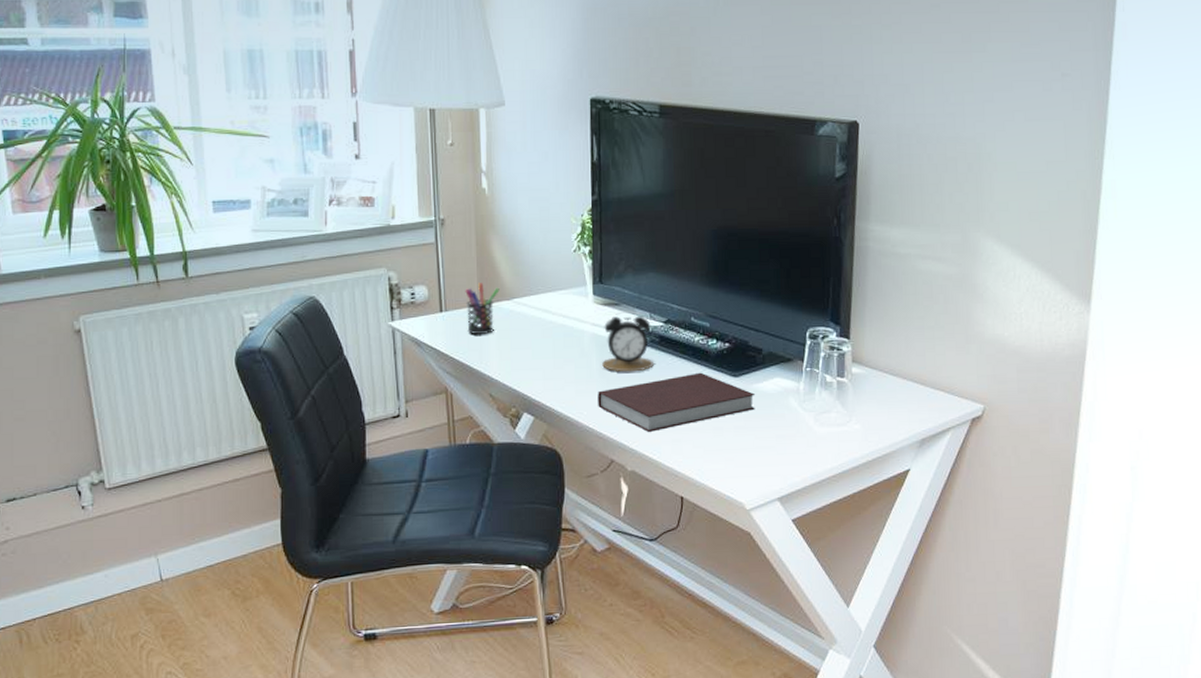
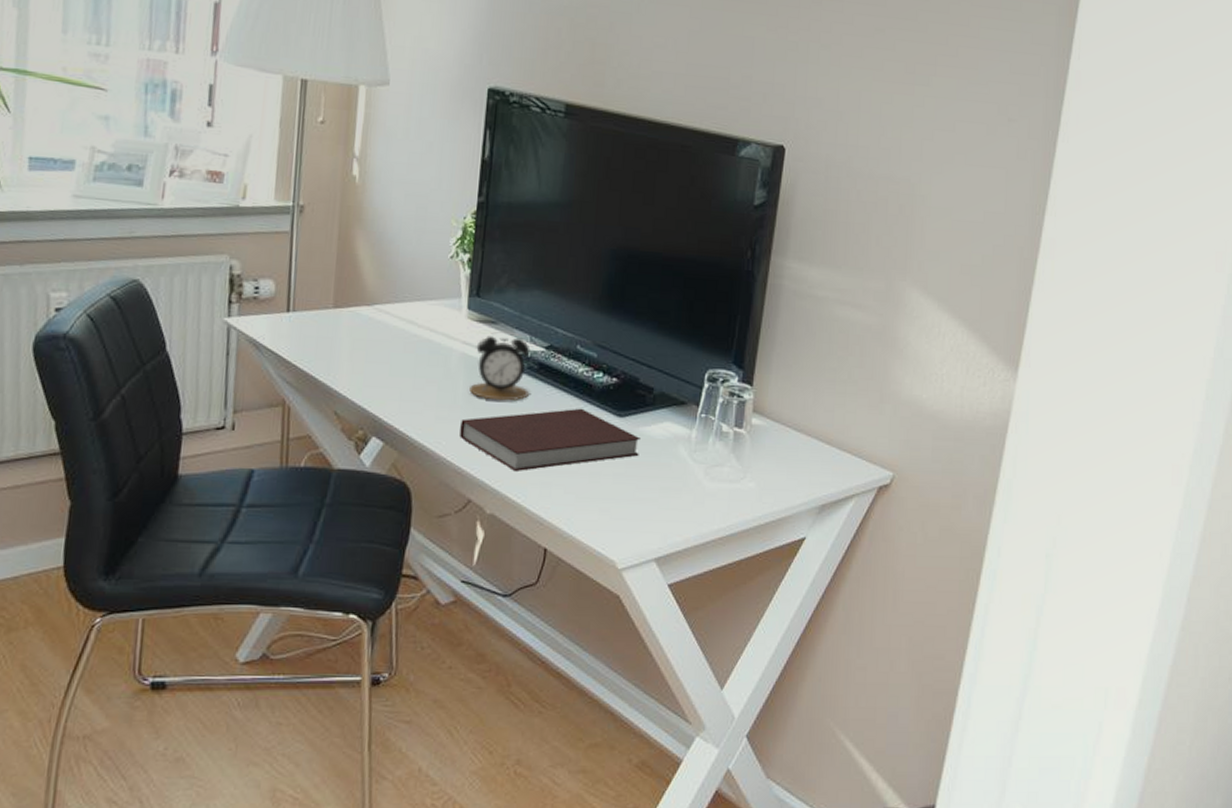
pen holder: present [465,283,500,334] -> none [316,282,360,342]

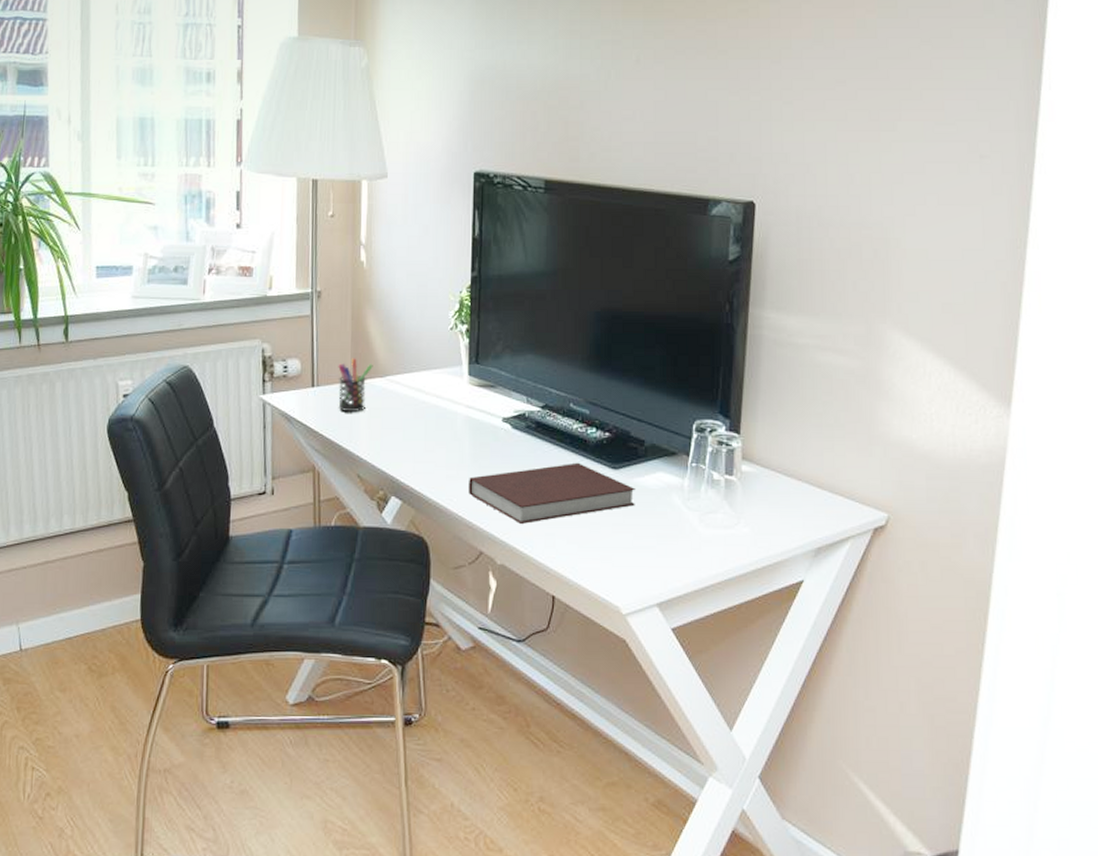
pen holder: none [316,282,360,342] -> present [338,358,373,411]
alarm clock: present [469,330,531,401] -> none [475,394,529,459]

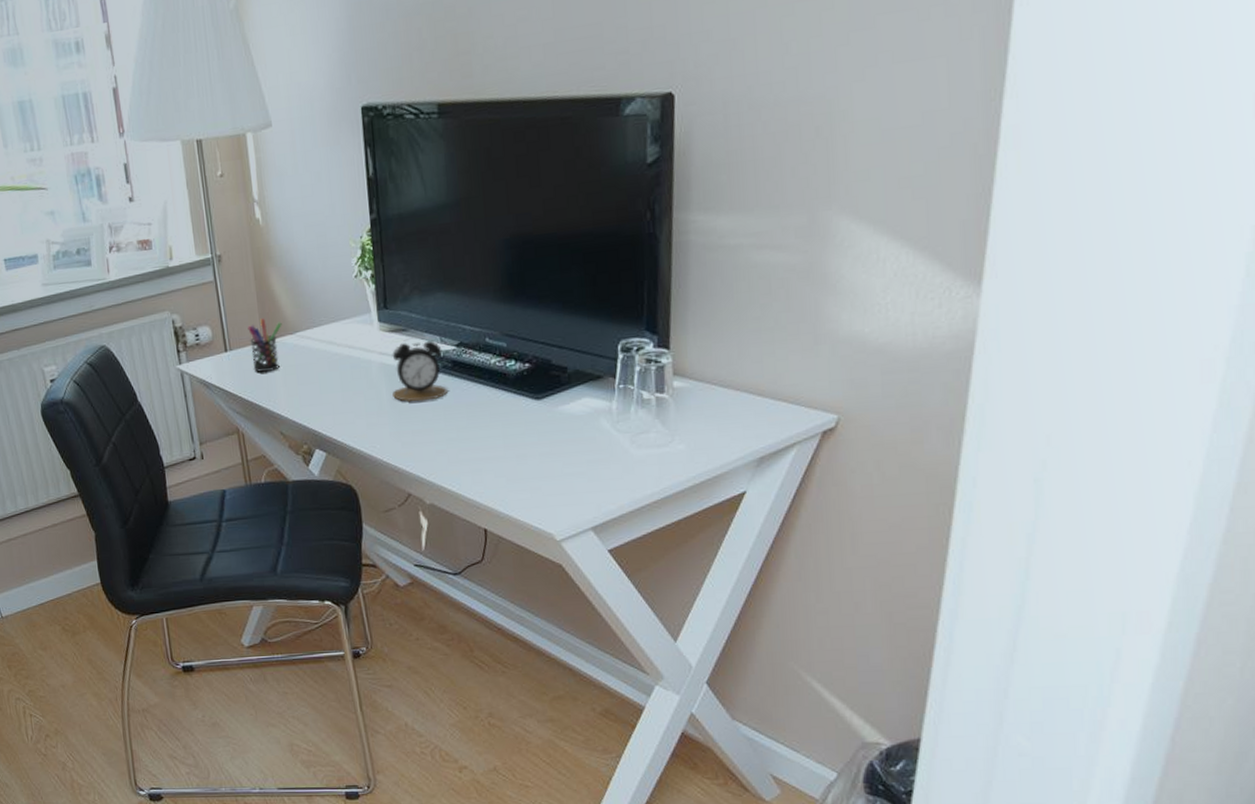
notebook: present [469,462,635,524] -> none [390,397,562,463]
alarm clock: none [475,394,529,459] -> present [392,335,447,402]

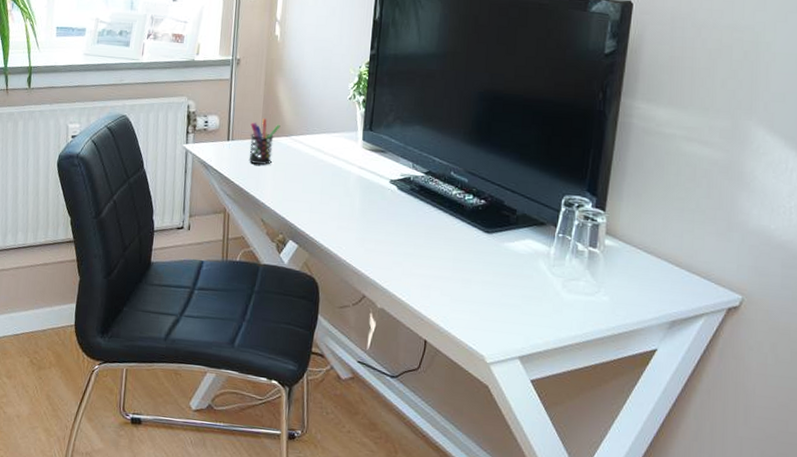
alarm clock: present [392,335,447,402] -> none [364,158,413,216]

